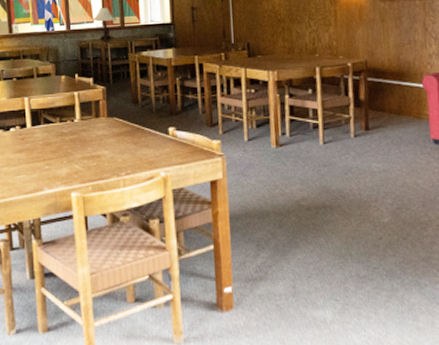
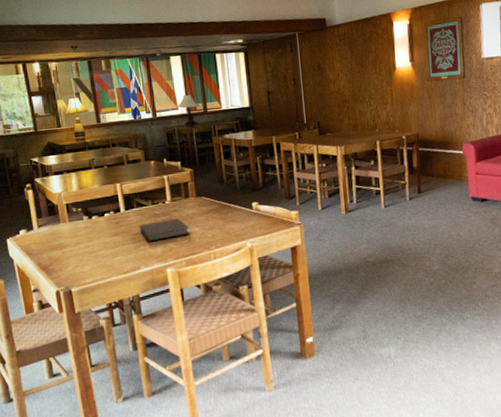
notebook: none [45,139,99,162] -> present [139,218,190,242]

